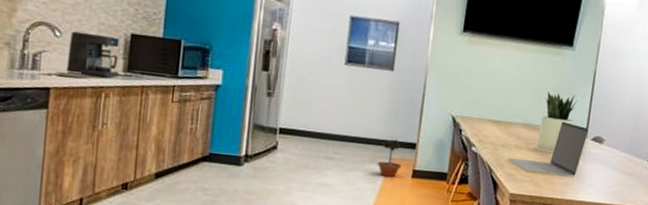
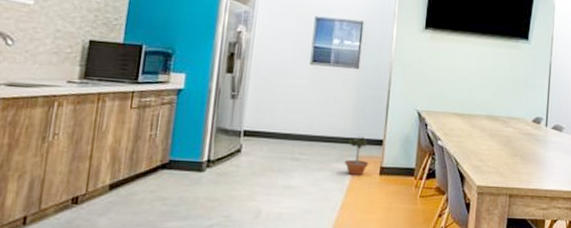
coffee maker: present [66,31,120,78] -> none [16,39,77,86]
laptop: present [508,121,589,177] -> none [473,112,548,166]
planter: present [533,92,578,153] -> none [497,83,536,143]

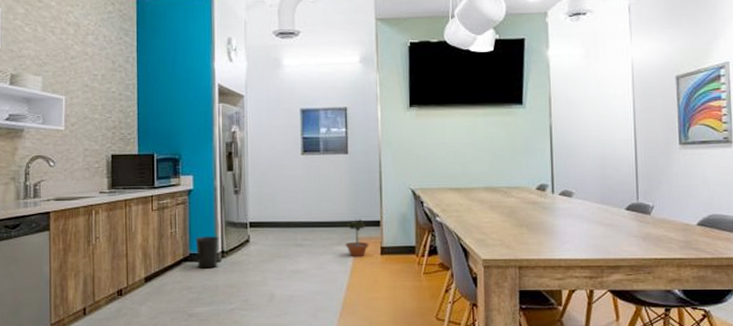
waste bin: none [176,141,207,179] -> present [195,235,219,269]

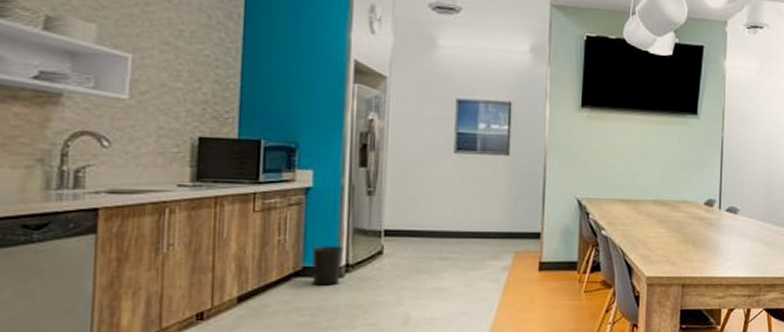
potted tree: present [345,217,369,257] -> none [499,228,527,273]

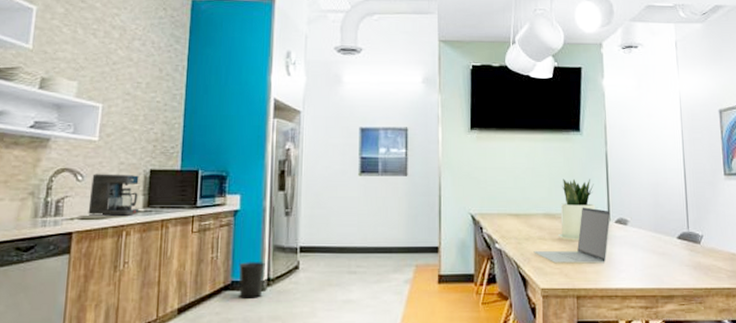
coffee maker: none [118,139,186,190] -> present [88,174,139,216]
laptop: none [641,194,722,252] -> present [533,207,611,264]
planter: none [666,164,708,229] -> present [557,178,596,241]

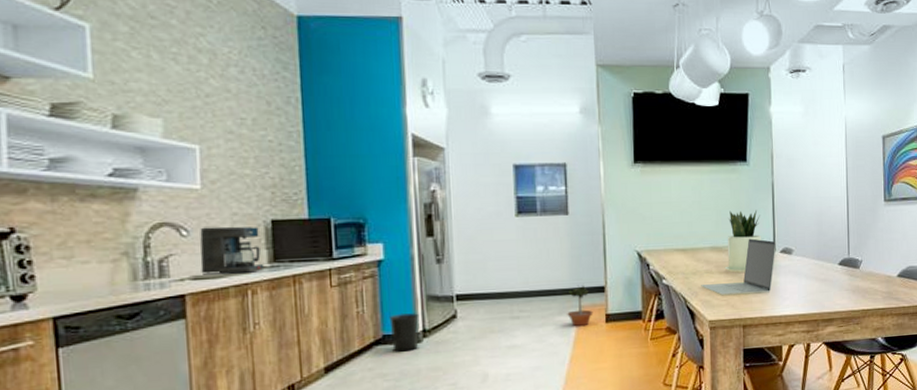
potted tree: none [401,243,427,286] -> present [567,283,593,327]

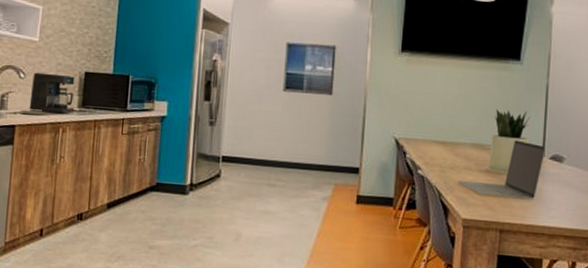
waste bin: present [389,313,419,352] -> none [163,165,189,201]
potted tree: present [567,283,593,327] -> none [320,162,345,204]

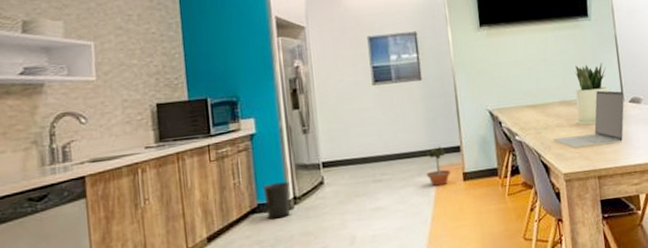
coffee maker: present [29,72,75,114] -> none [96,111,152,156]
waste bin: none [163,165,189,201] -> present [263,181,290,220]
potted tree: none [320,162,345,204] -> present [426,144,451,187]

